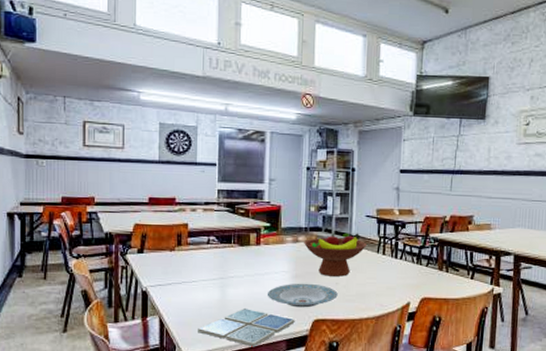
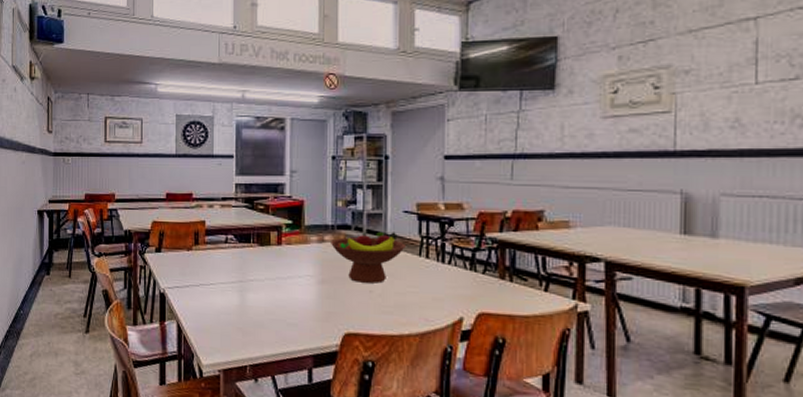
drink coaster: present [198,308,295,347] -> none [216,316,323,362]
plate: present [268,283,338,308] -> none [291,289,372,319]

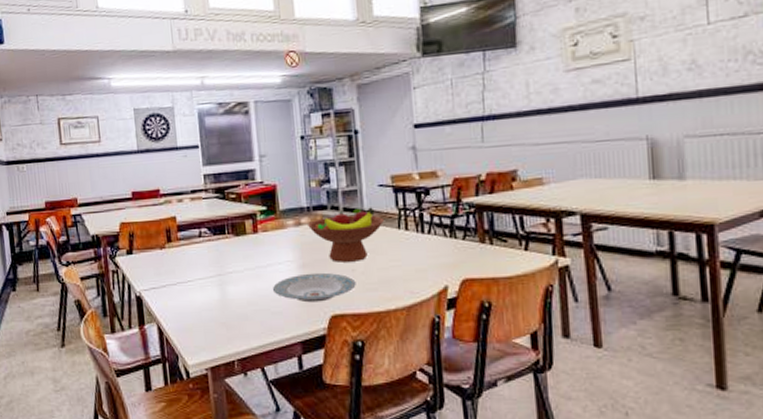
plate: none [291,289,372,319] -> present [273,272,356,303]

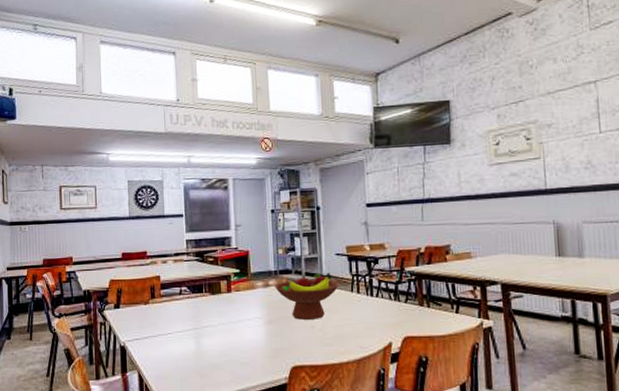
plate: present [273,272,356,303] -> none [243,328,314,355]

